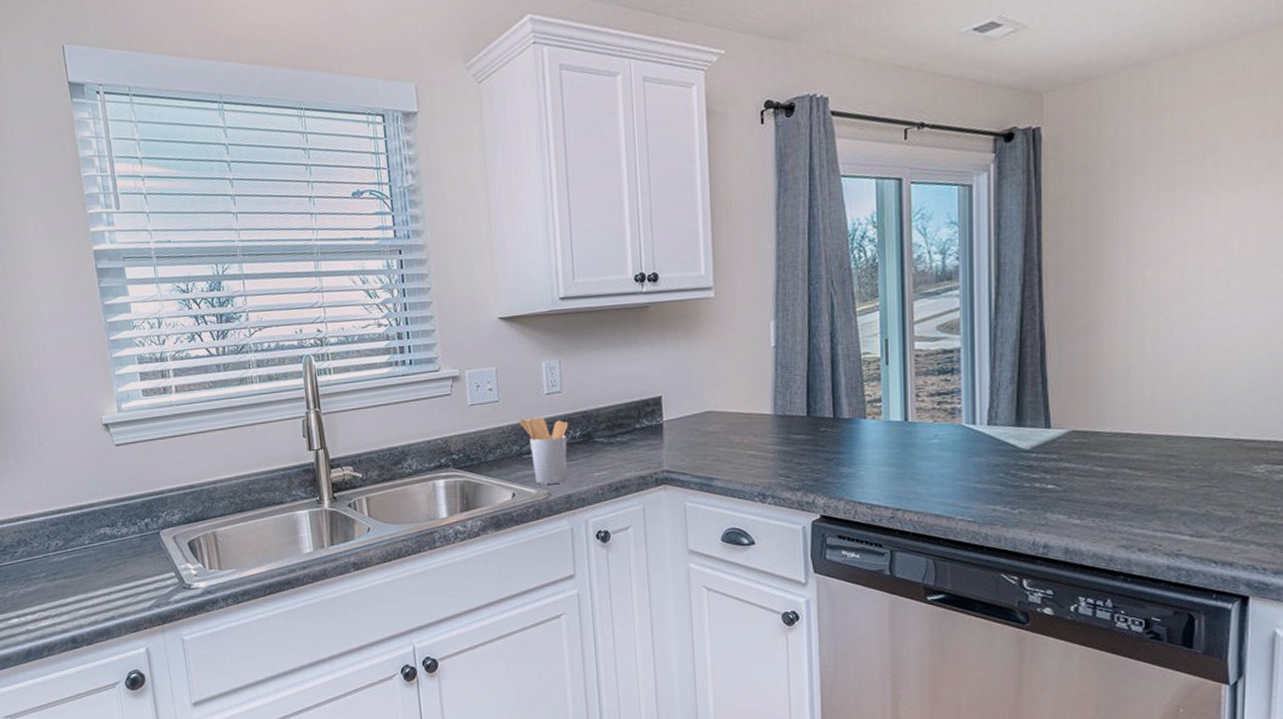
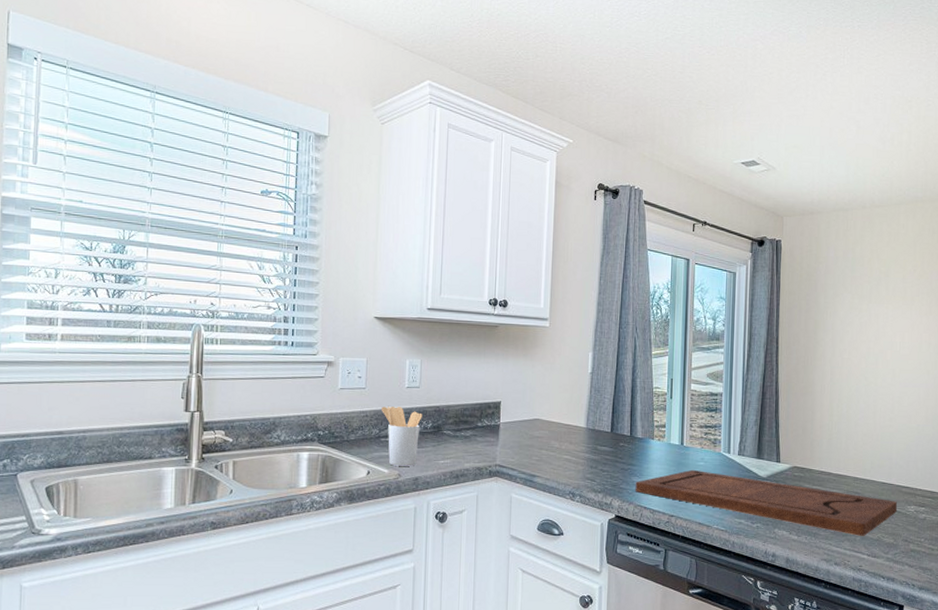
cutting board: none [844,449,1236,512] -> present [635,469,897,536]

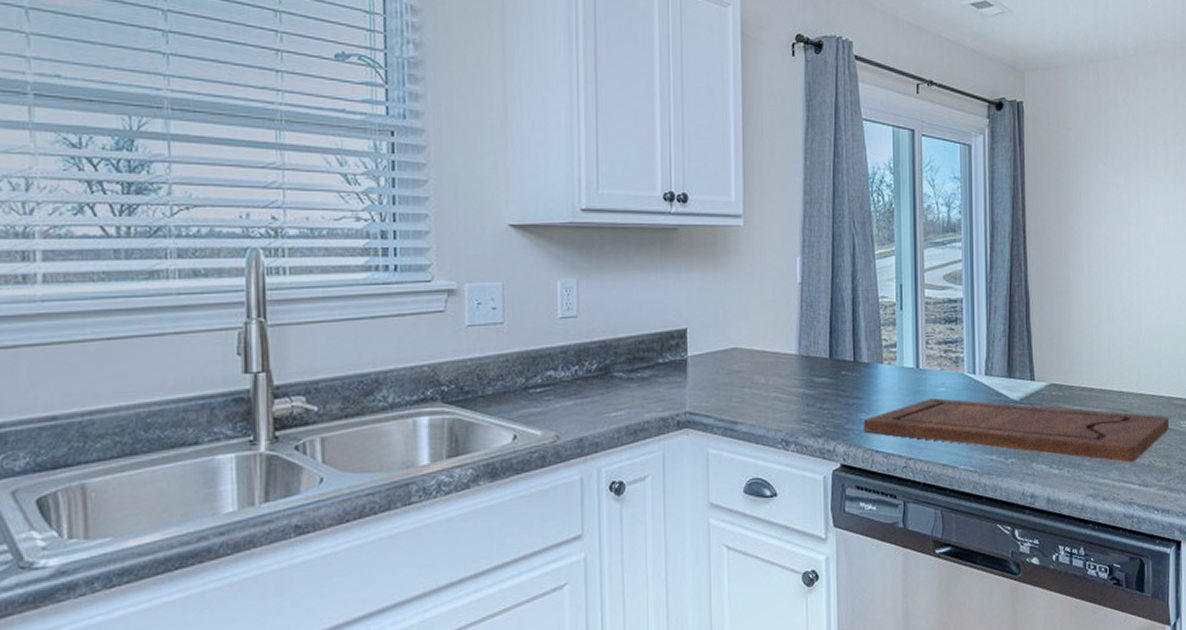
utensil holder: present [382,405,422,466] -> none [527,344,584,425]

